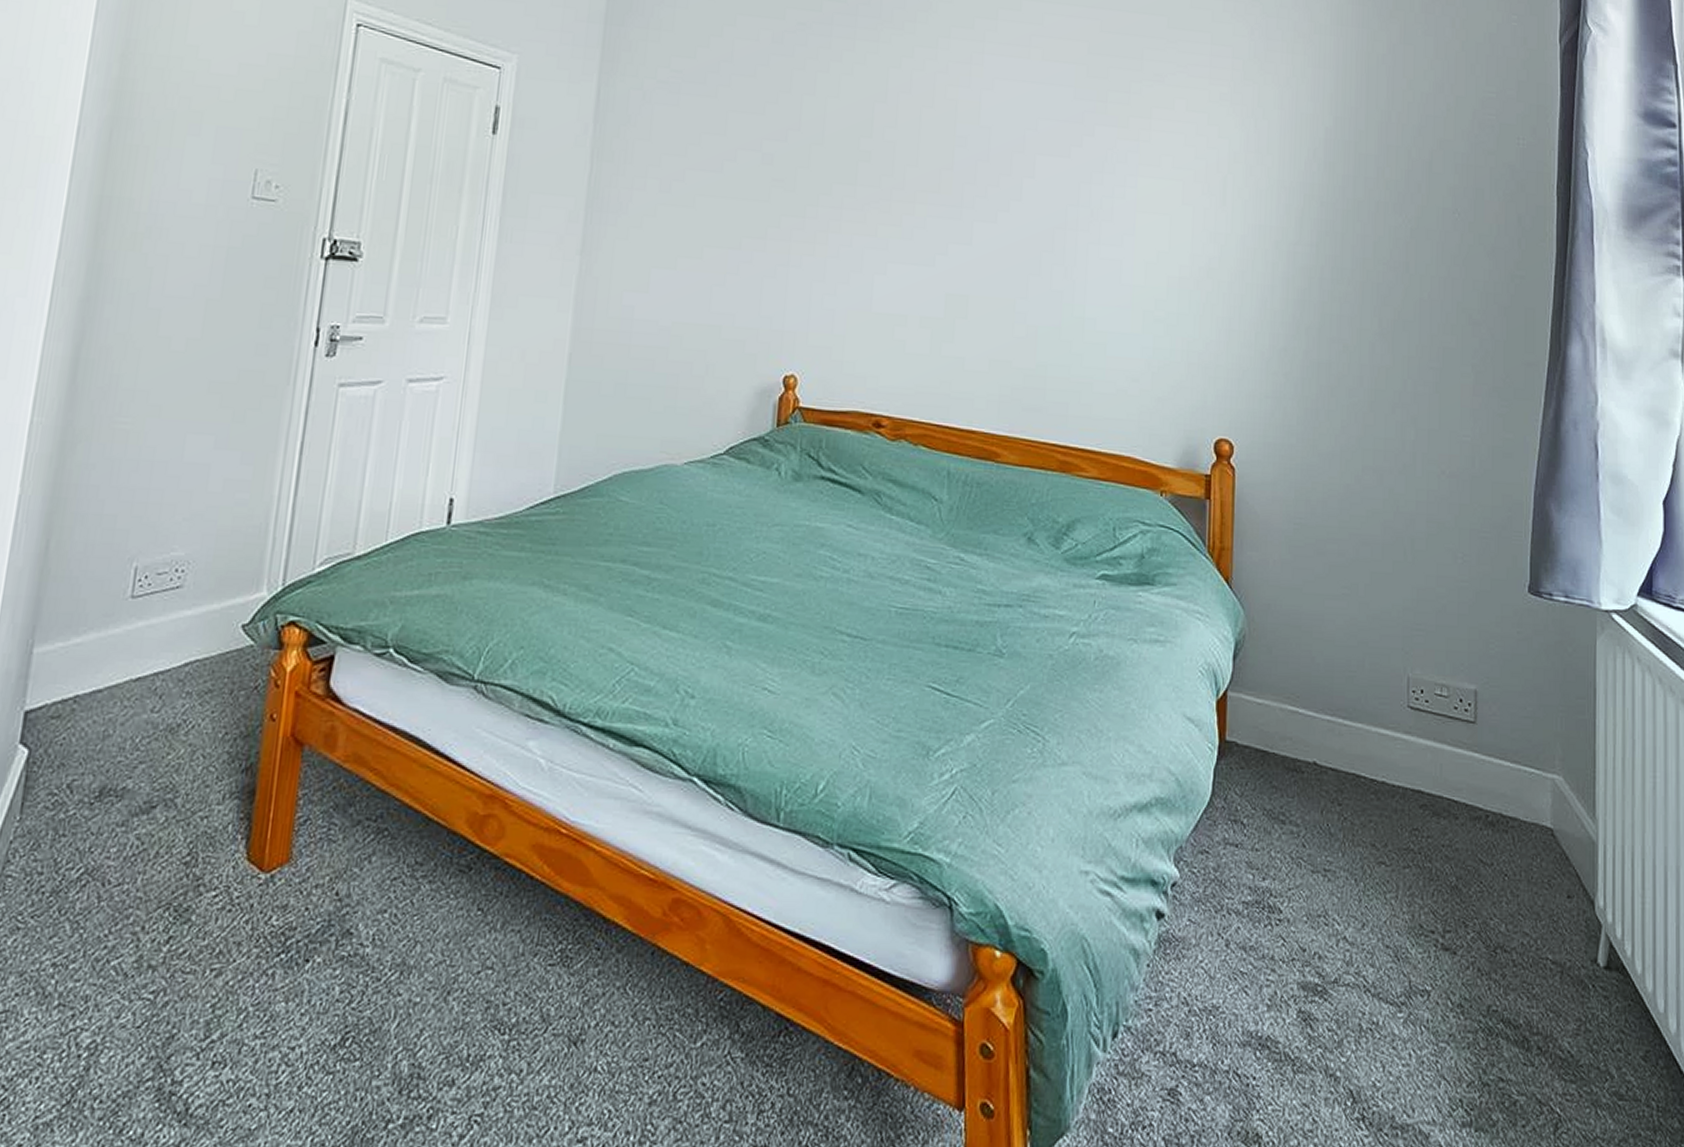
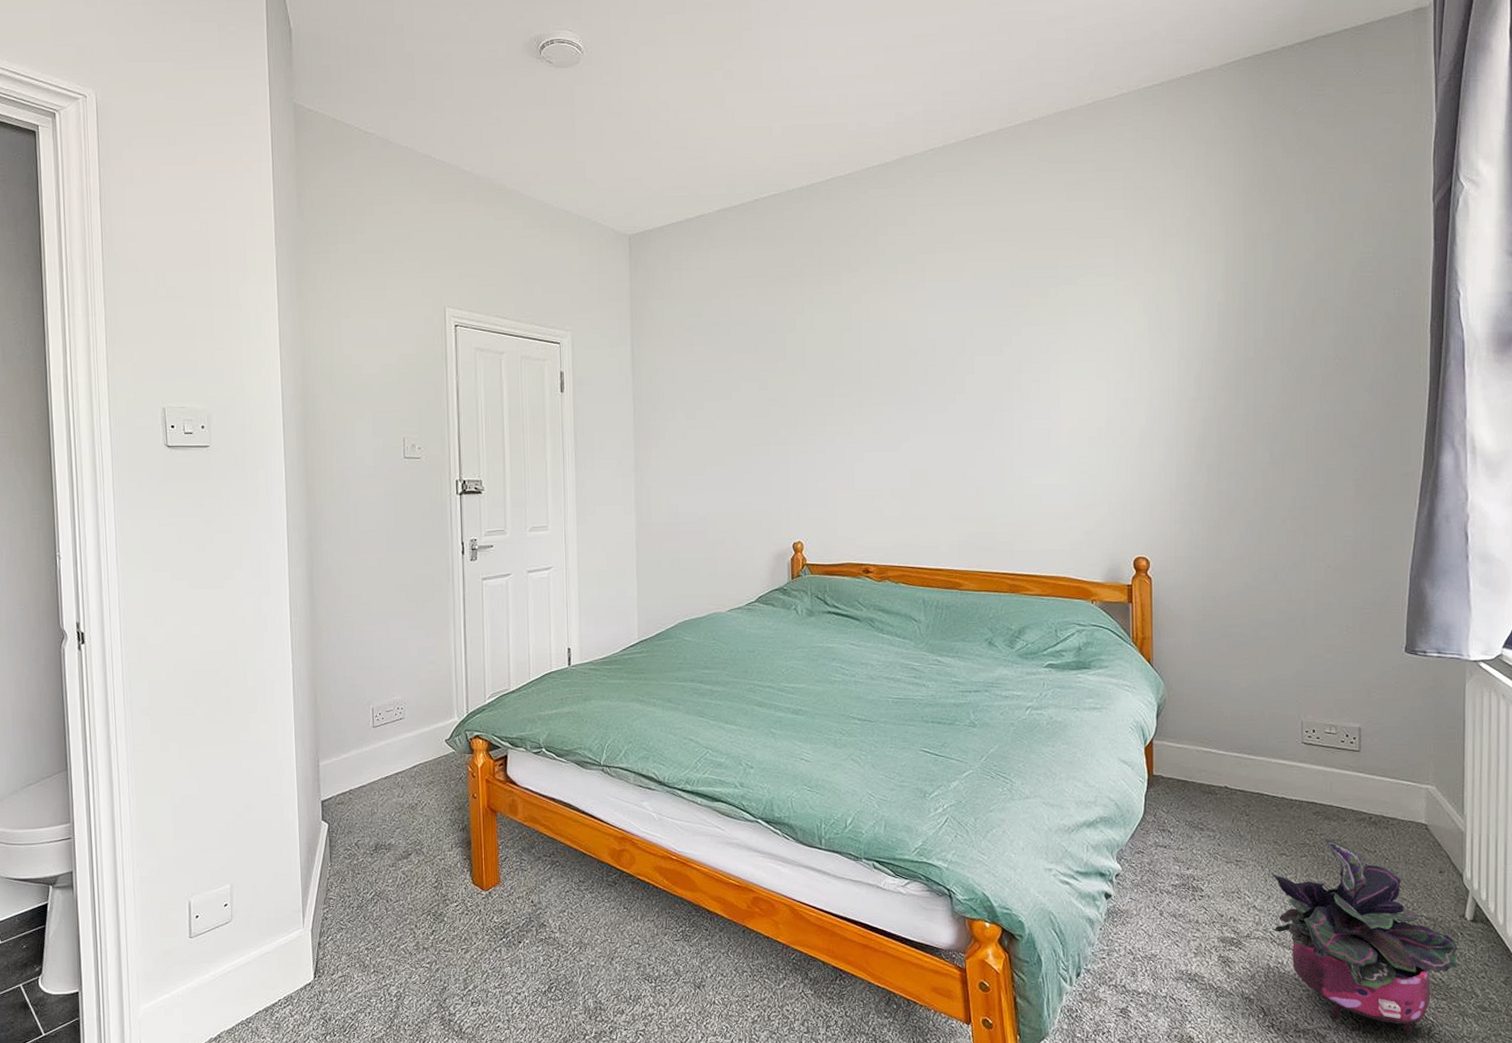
potted plant: none [1367,842,1589,1135] -> present [1271,838,1458,1036]

